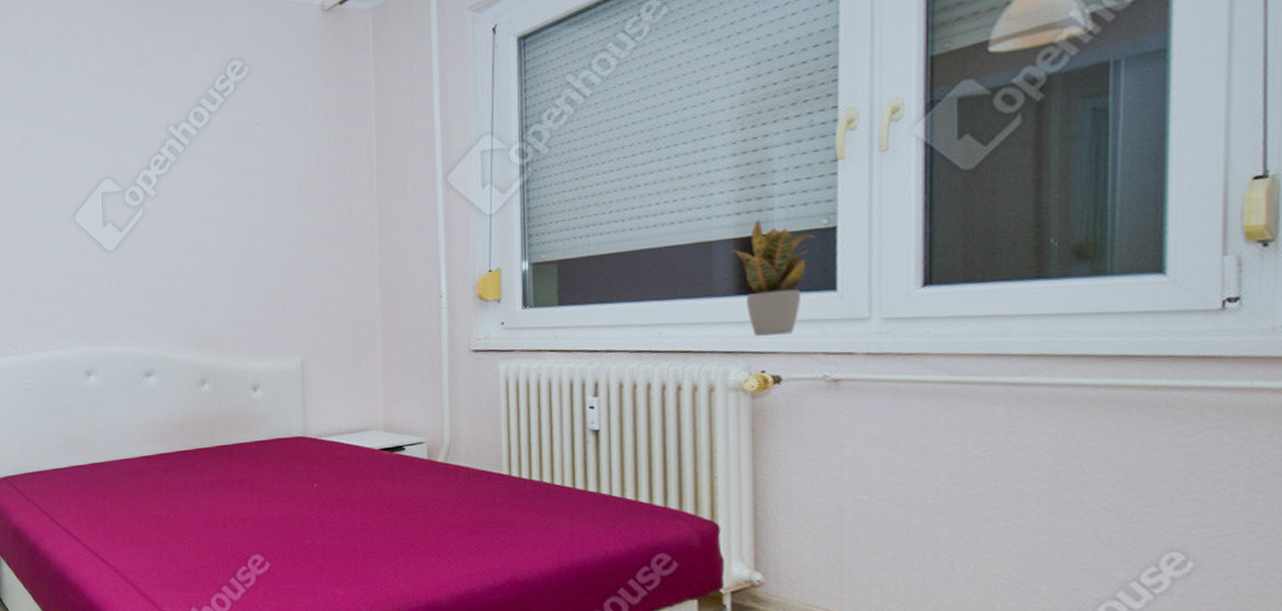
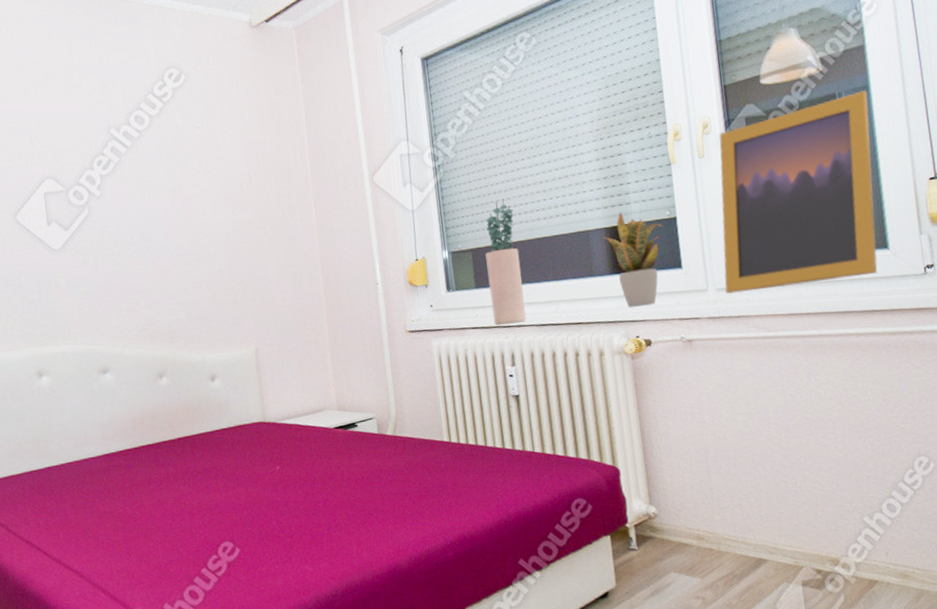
vase: none [574,202,619,350] -> present [485,199,526,326]
picture frame: none [896,56,1164,326] -> present [719,90,878,295]

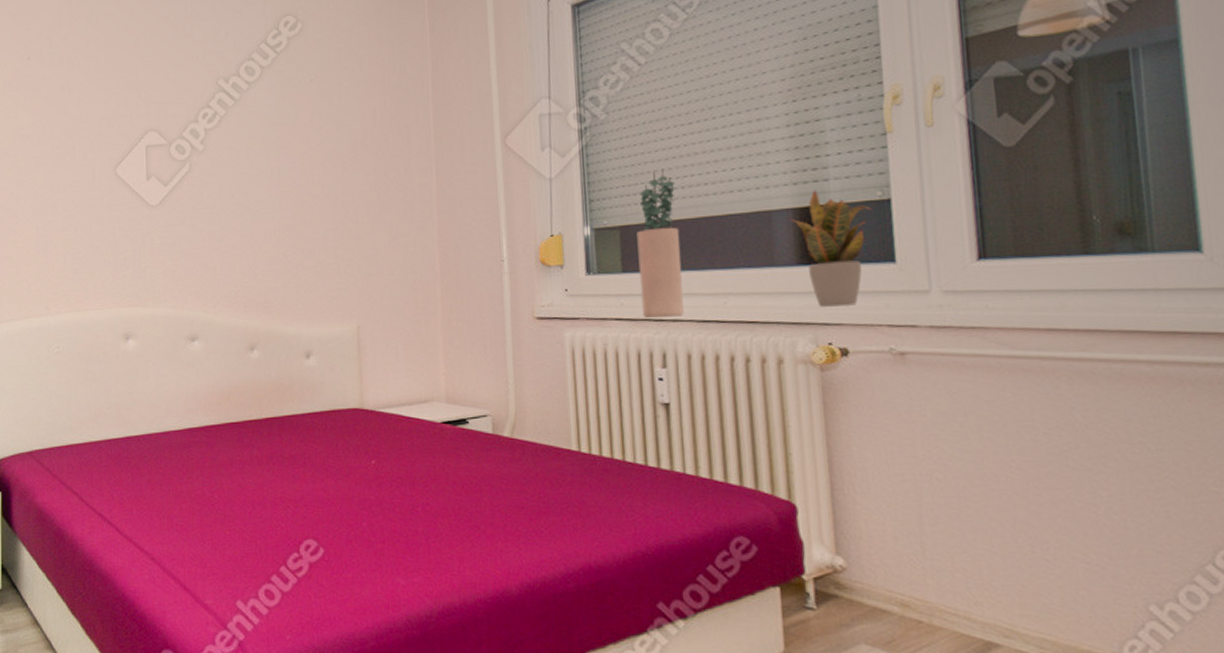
picture frame: present [719,90,878,295] -> none [954,45,1184,299]

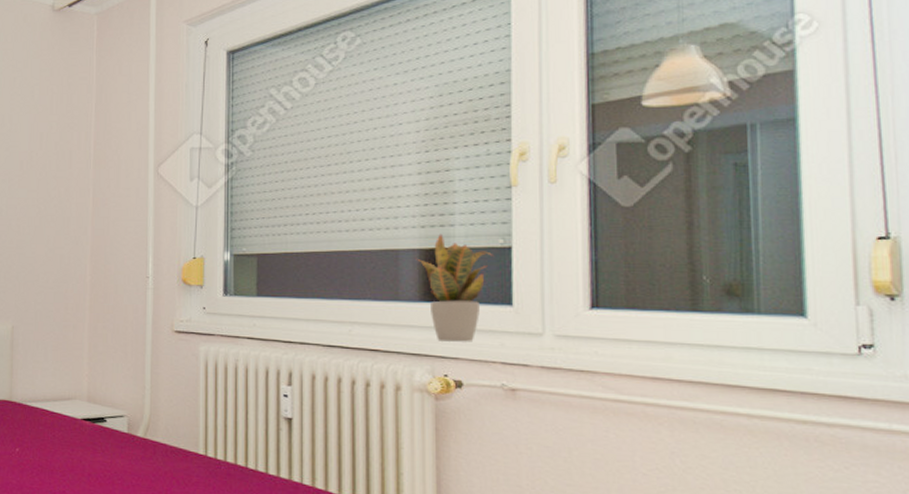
vase: present [636,169,684,319] -> none [272,205,312,341]

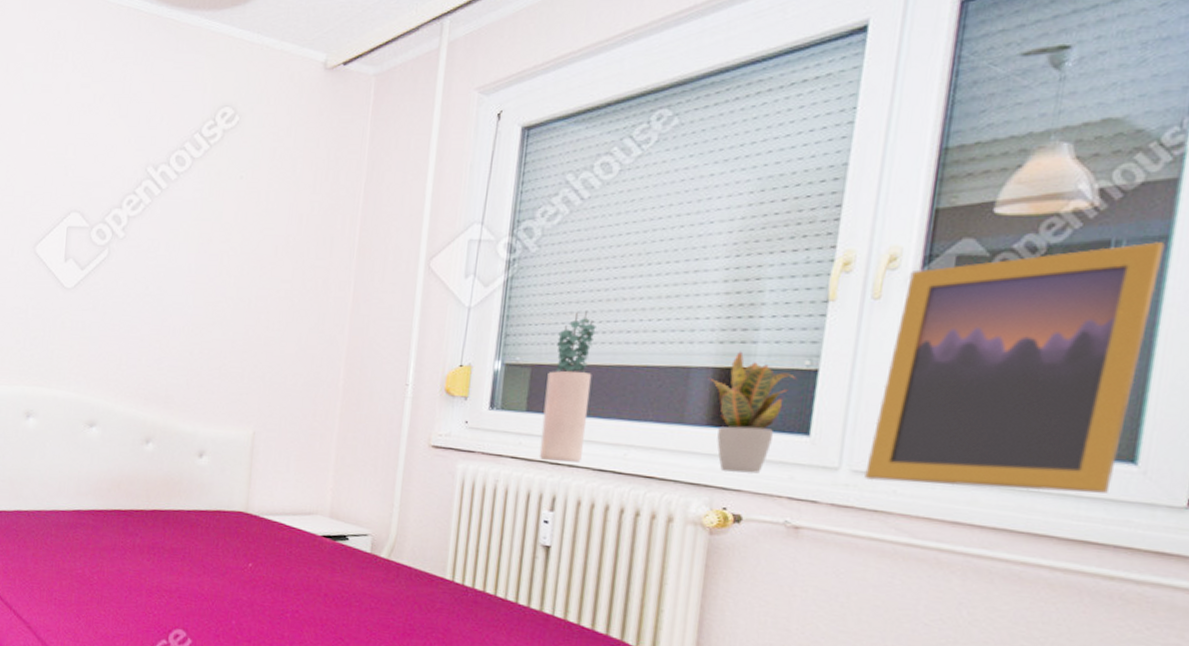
vase: none [272,205,312,341] -> present [539,311,596,463]
picture frame: none [567,124,794,346] -> present [864,242,1165,493]

